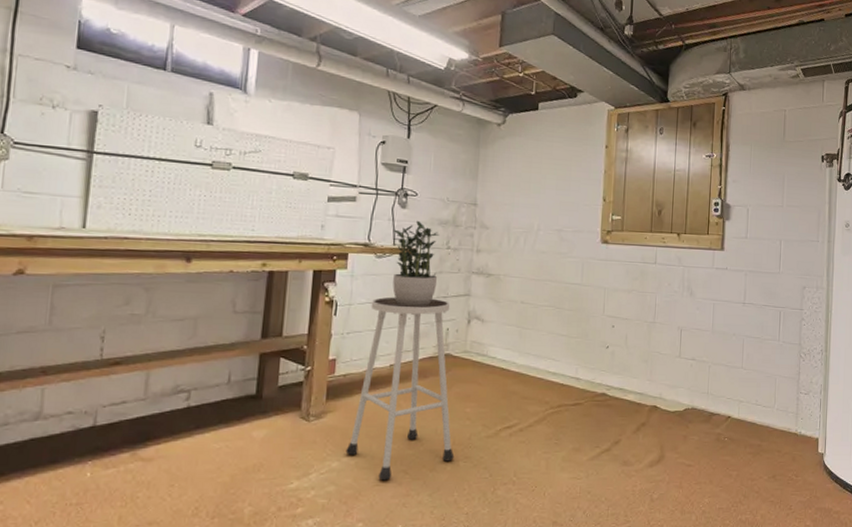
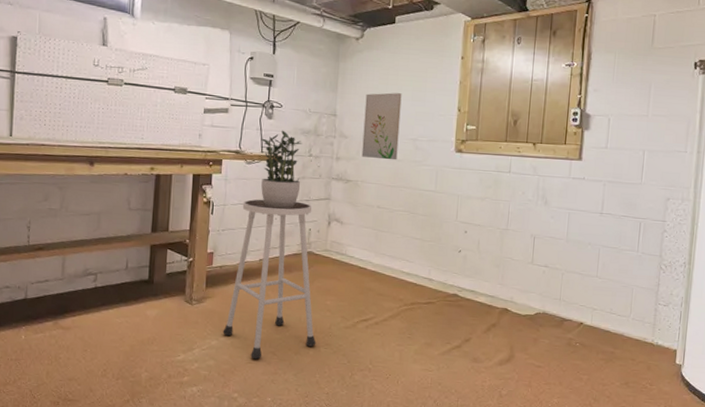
wall art: none [504,181,546,252] -> present [361,92,402,160]

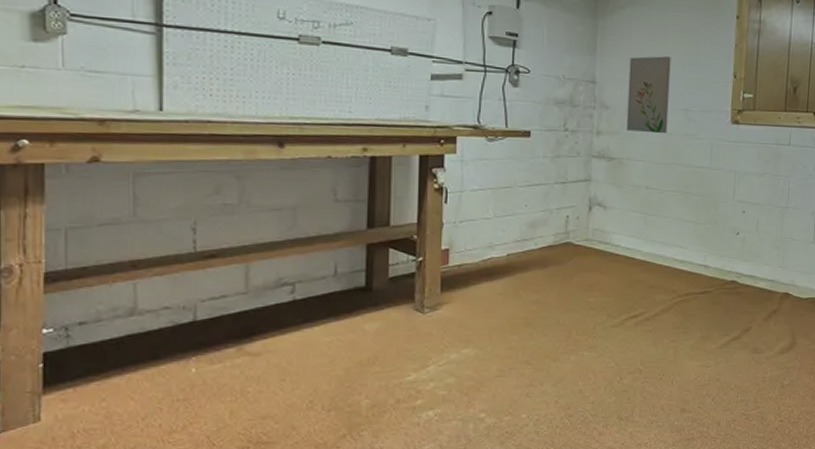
stool: present [223,199,316,360] -> none [464,183,579,372]
potted plant: present [259,130,302,208] -> none [502,100,556,192]

